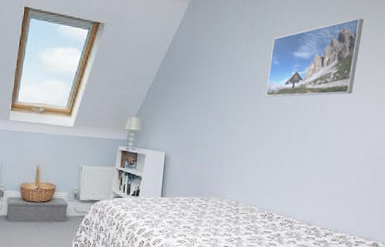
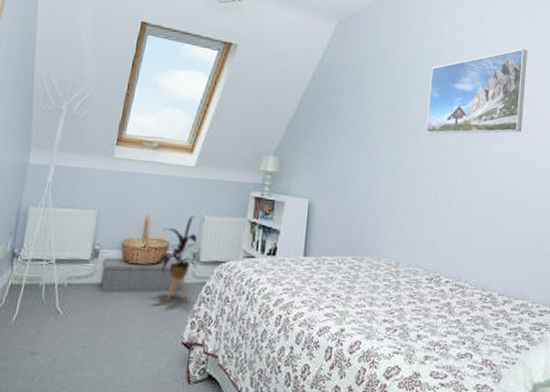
house plant: none [47,165,78,229] -> present [157,215,199,301]

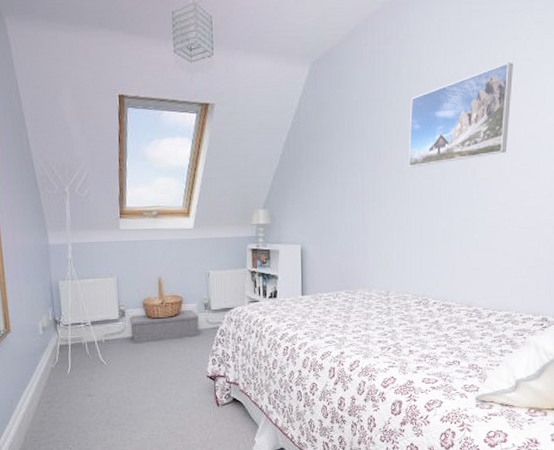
house plant: present [157,215,199,301] -> none [174,271,209,345]

